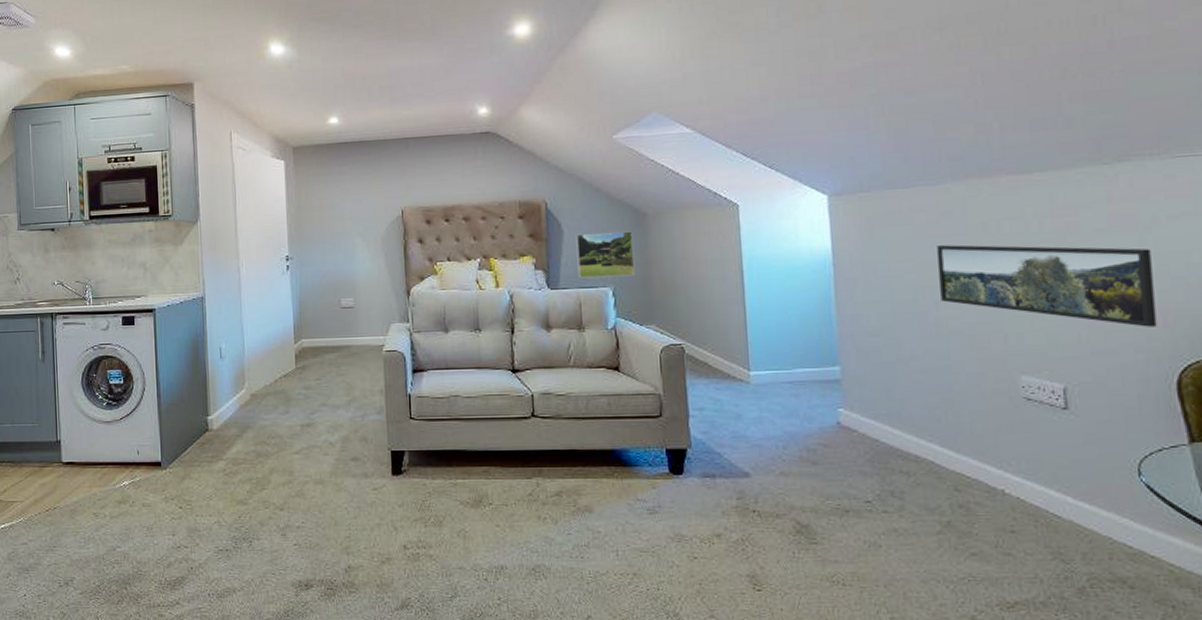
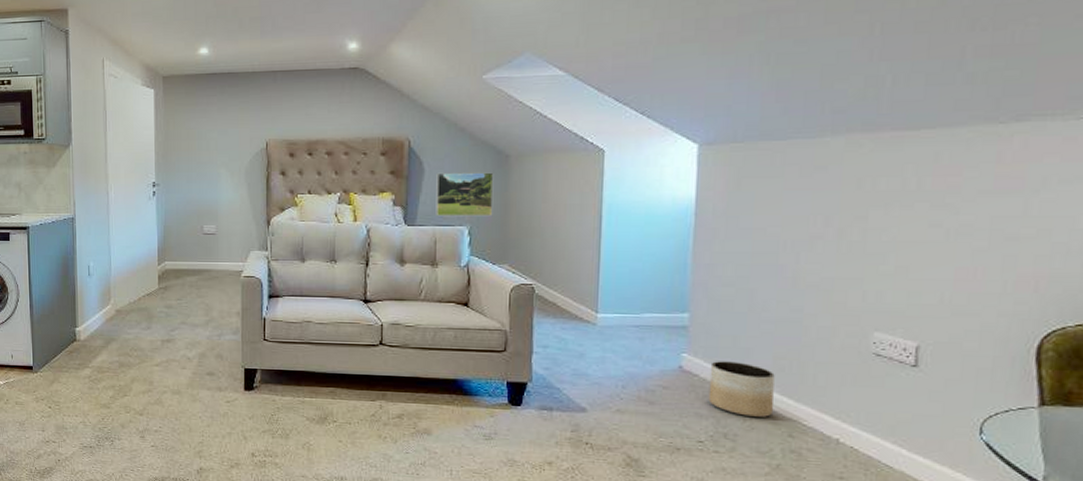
planter: none [868,414,935,473] -> present [708,361,775,418]
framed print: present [937,244,1157,327] -> none [802,200,1034,291]

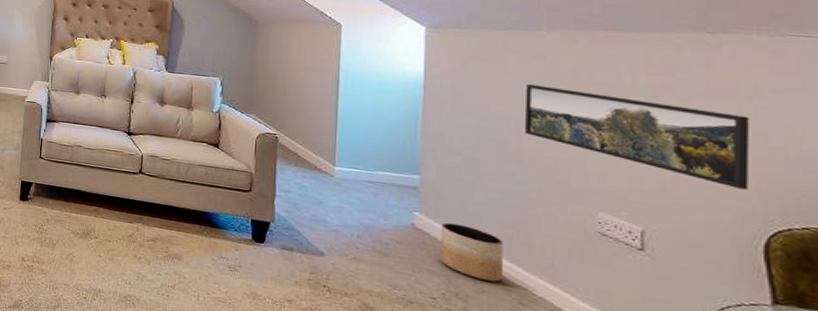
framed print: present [436,172,494,217] -> none [193,30,245,72]
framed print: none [802,200,1034,291] -> present [525,84,749,190]

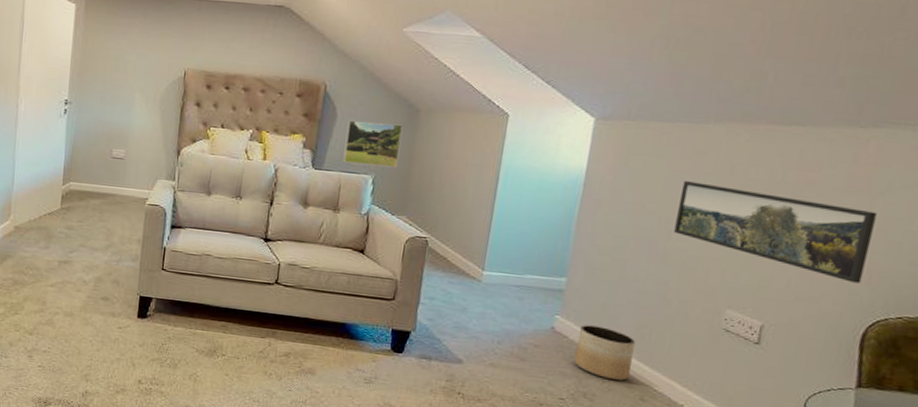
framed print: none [193,30,245,72] -> present [343,120,403,168]

